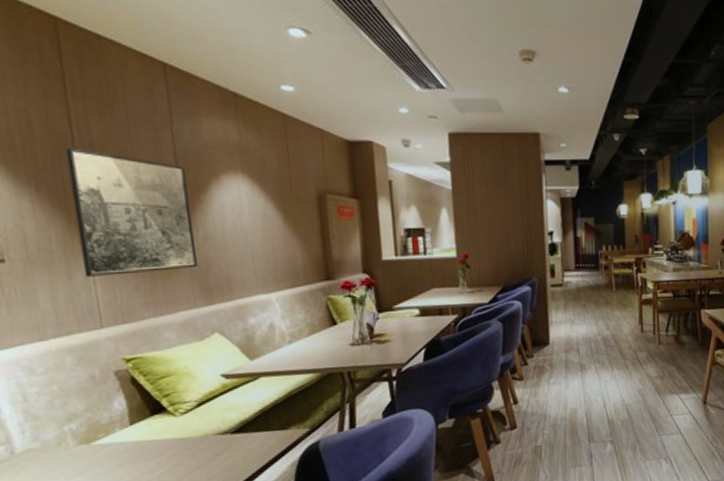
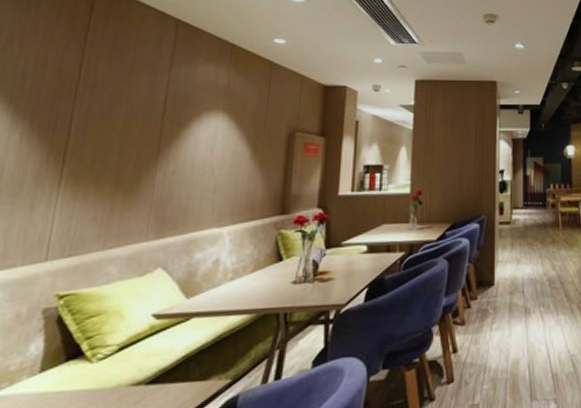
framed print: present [65,148,198,277] -> none [47,88,173,208]

